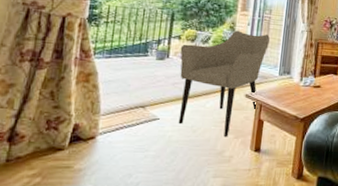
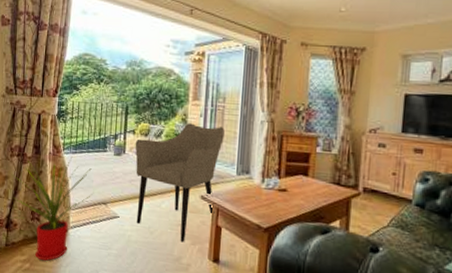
house plant: none [16,61,129,171] -> present [11,156,93,261]

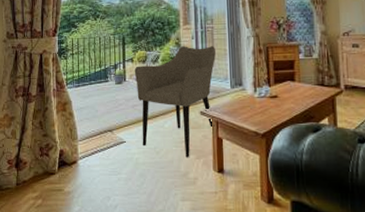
house plant: present [11,156,93,261] -> none [17,90,98,194]

